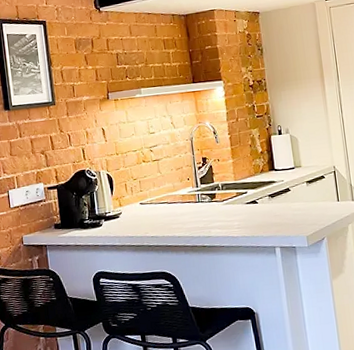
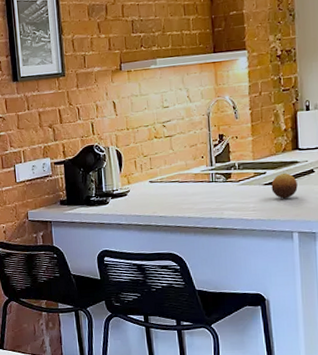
fruit: none [252,192,277,216] -> present [271,172,298,199]

